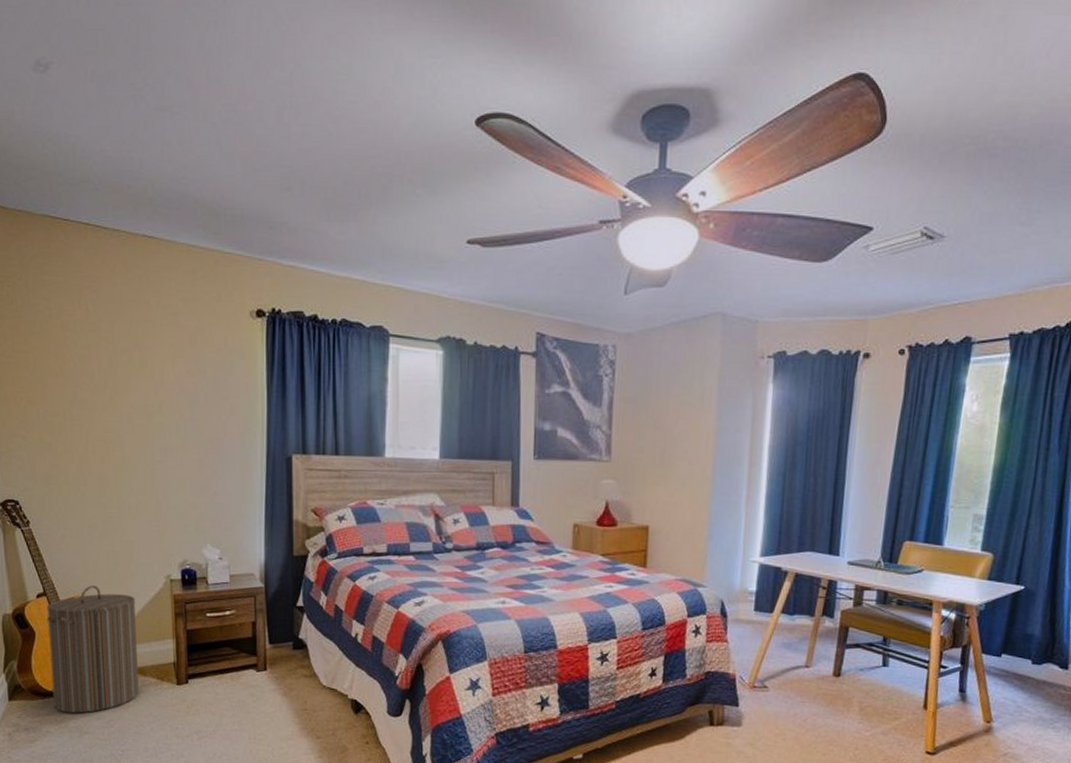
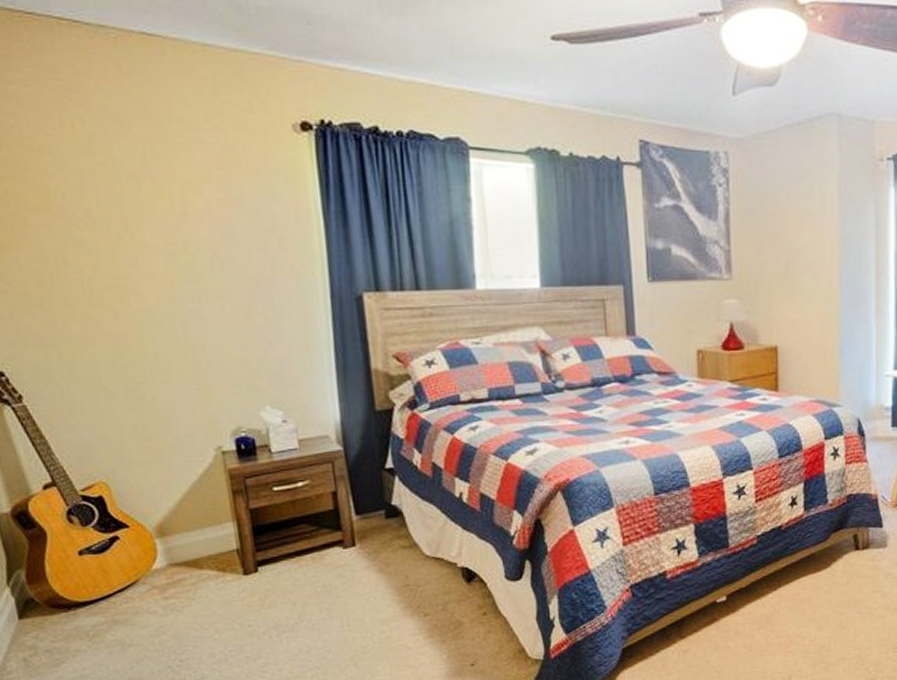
laundry hamper: present [47,585,139,714] -> none [59,467,195,625]

